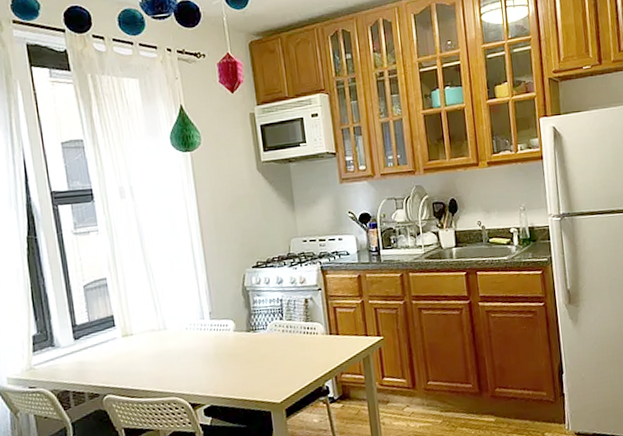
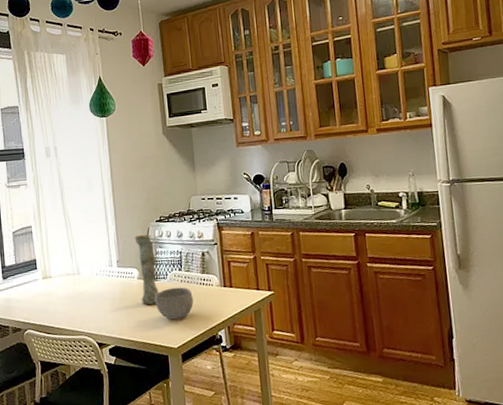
vase: none [228,282,258,359] -> present [134,235,159,305]
bowl: none [253,337,297,374] -> present [154,287,194,320]

